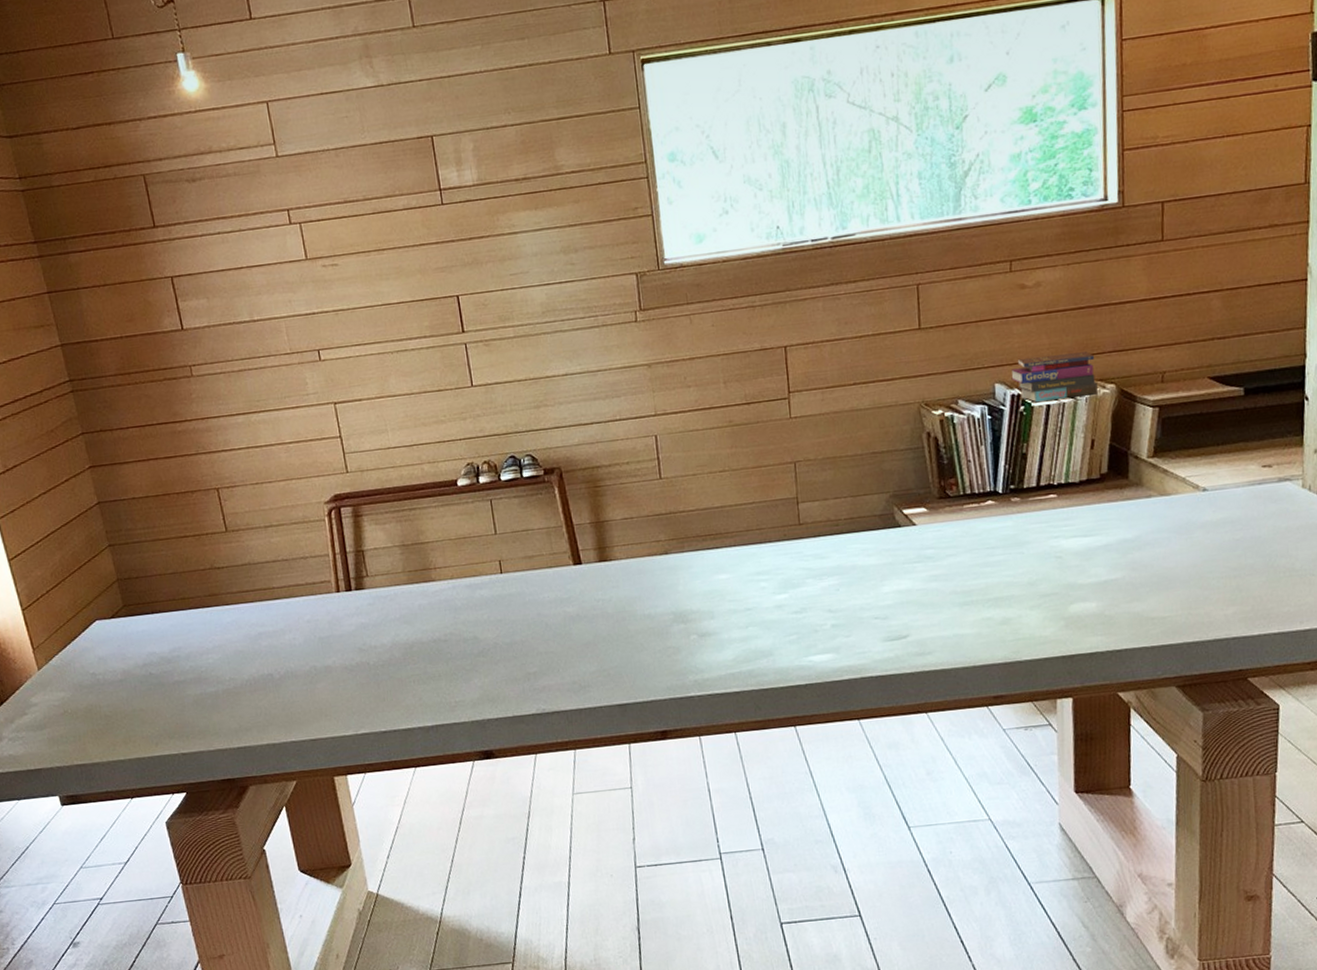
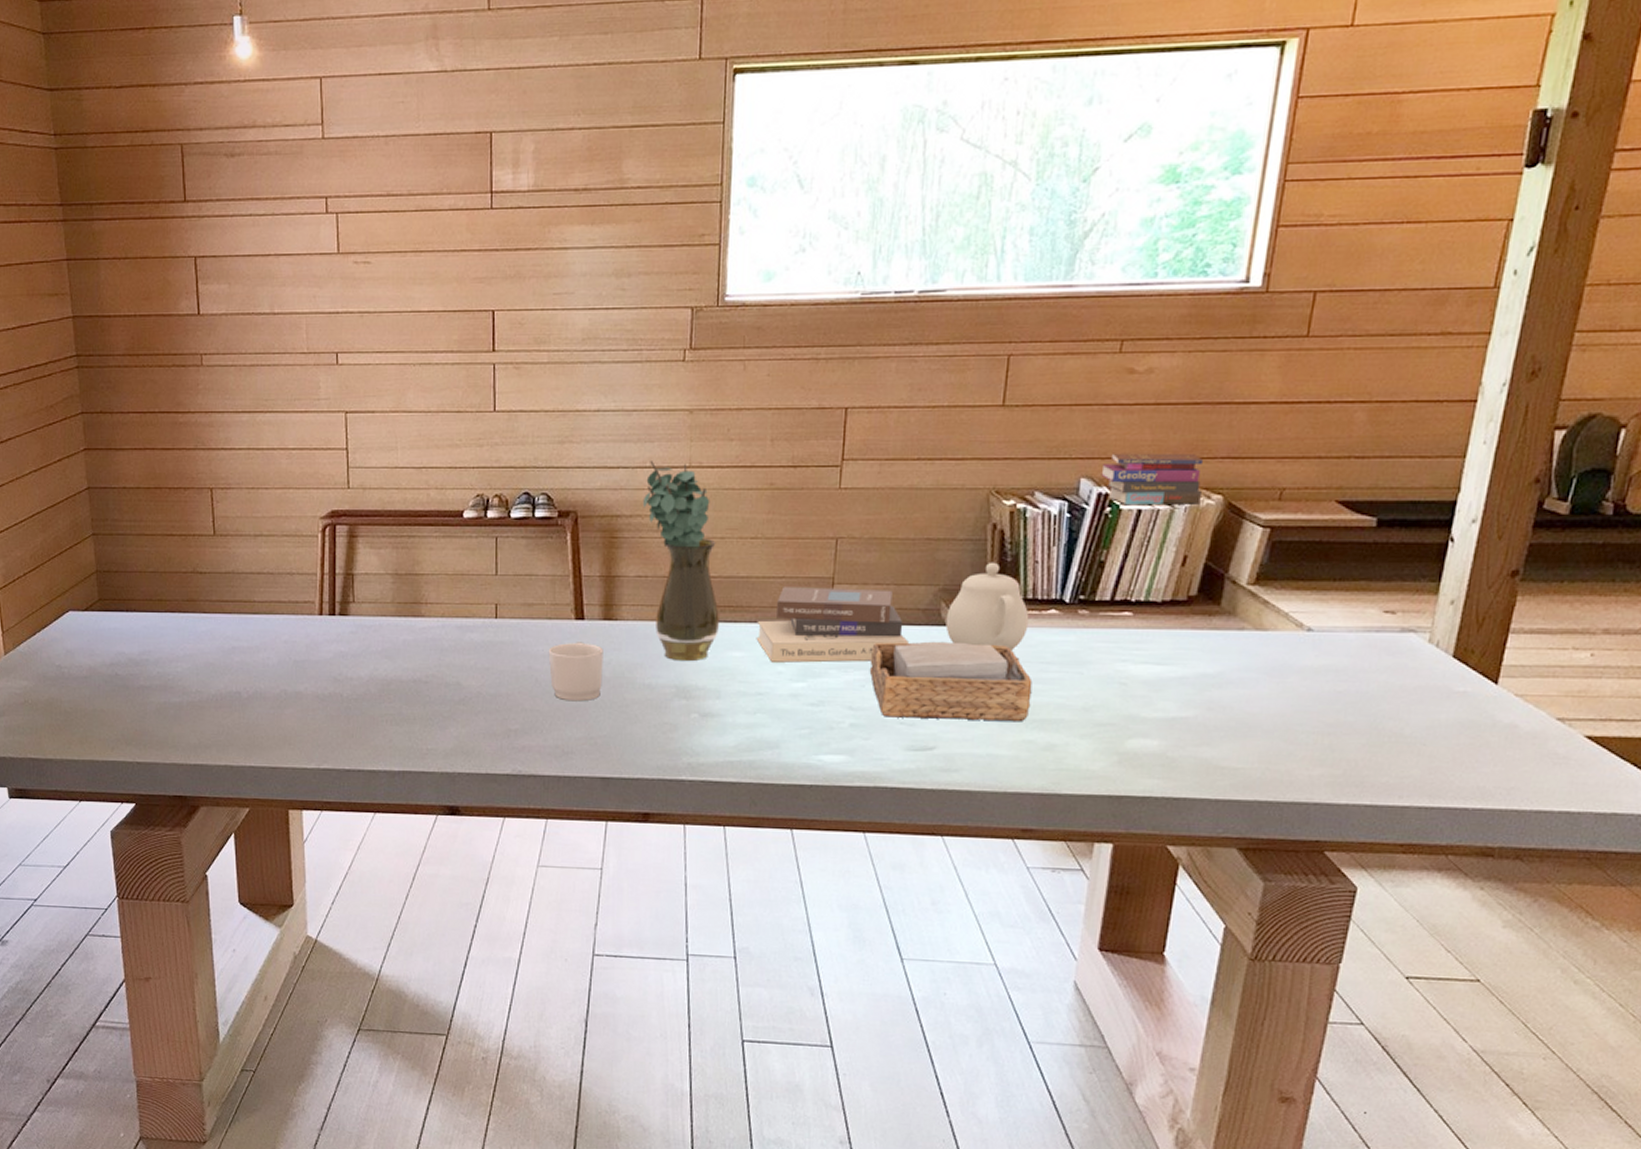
mug: none [553,584,607,640] -> present [548,642,603,702]
vase: none [618,413,704,590] -> present [642,461,719,662]
books: none [736,502,871,580] -> present [756,587,908,663]
napkin holder: none [840,537,984,615] -> present [869,641,1033,722]
teapot: none [900,465,971,543] -> present [945,562,1029,650]

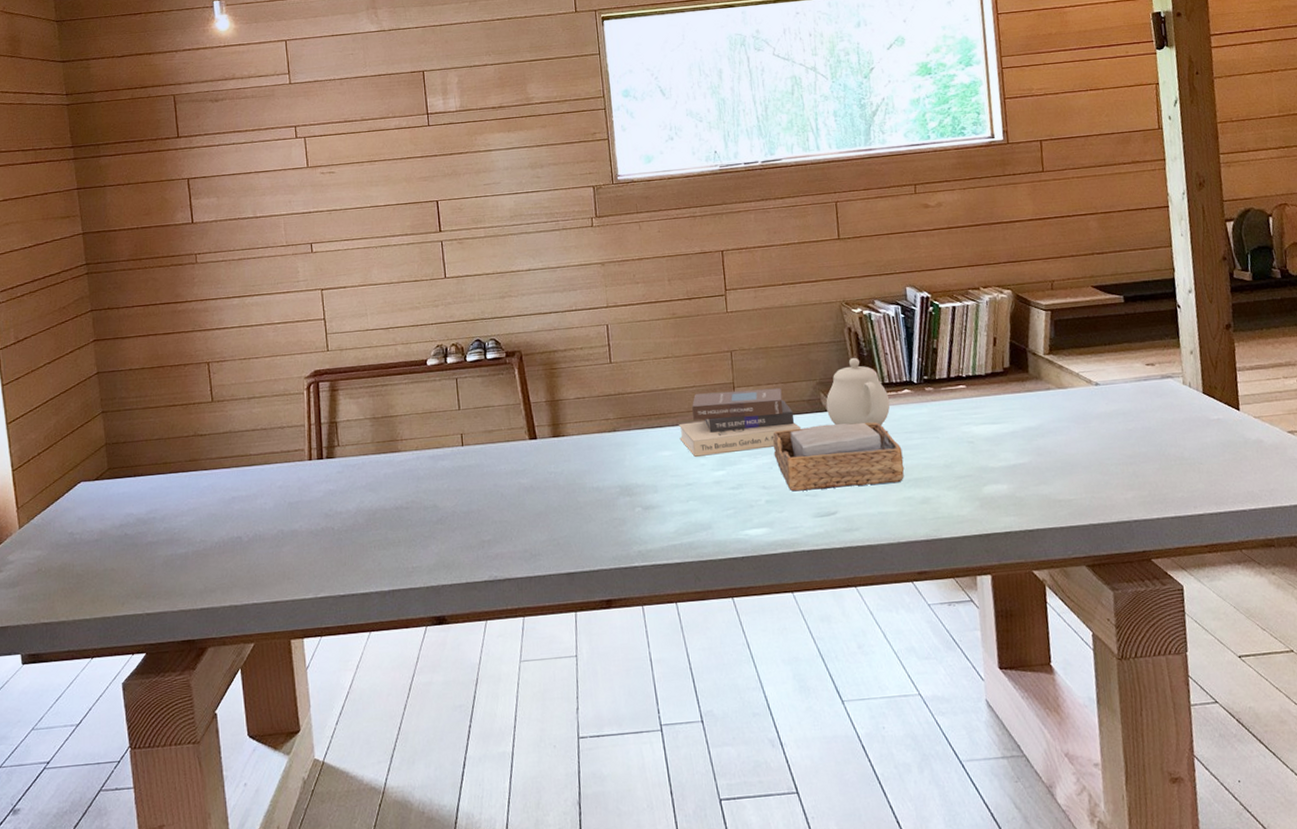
mug: present [548,642,603,702] -> none [509,458,558,510]
vase: present [642,461,719,662] -> none [573,305,648,465]
books: present [1101,453,1203,506] -> none [919,262,997,305]

